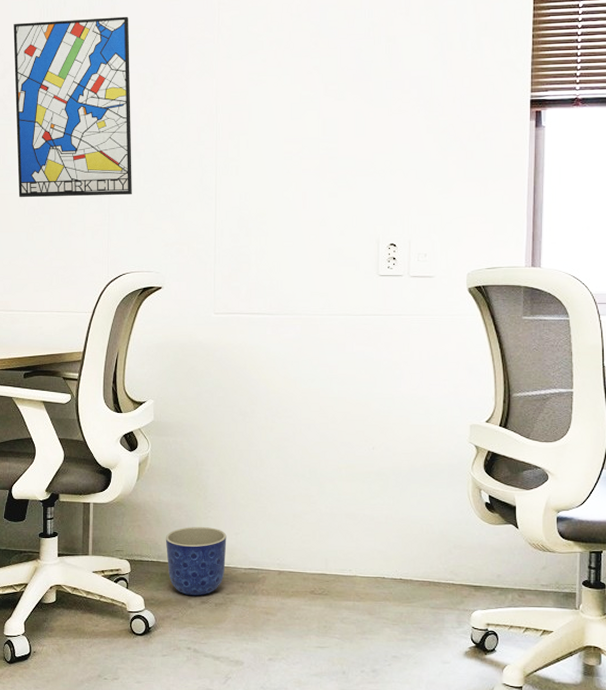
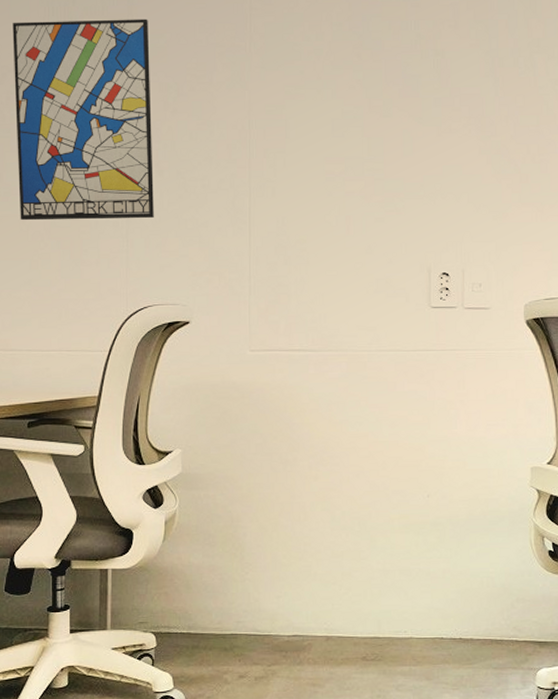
planter: present [165,527,227,596] -> none [196,591,267,670]

